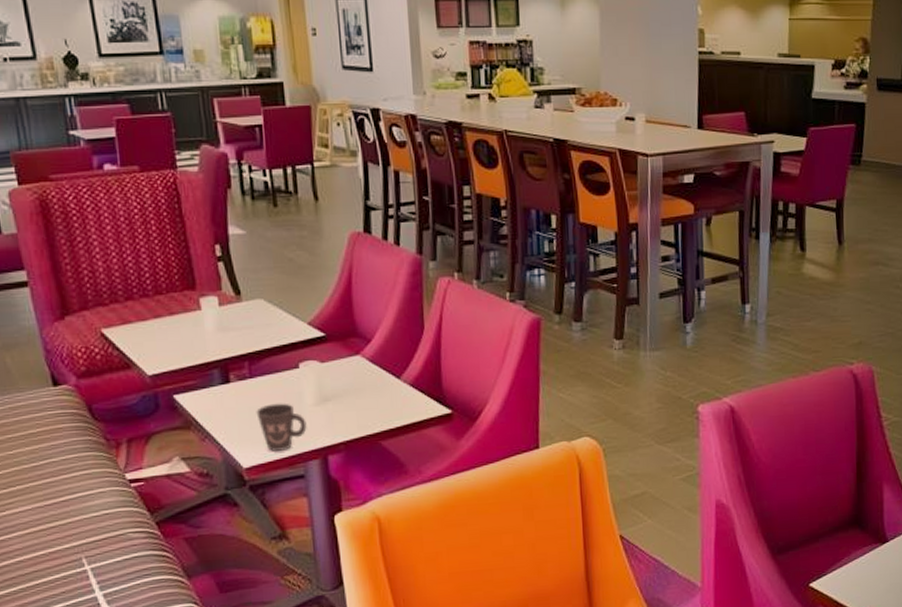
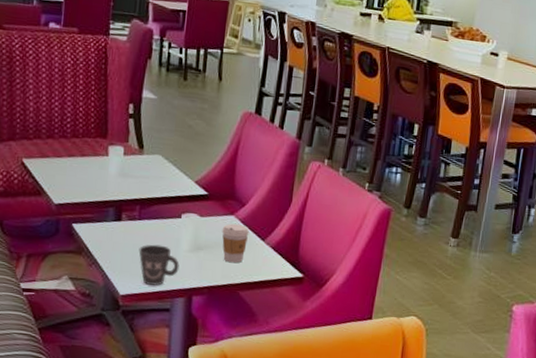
coffee cup: none [349,364,381,411] -> present [222,223,250,263]

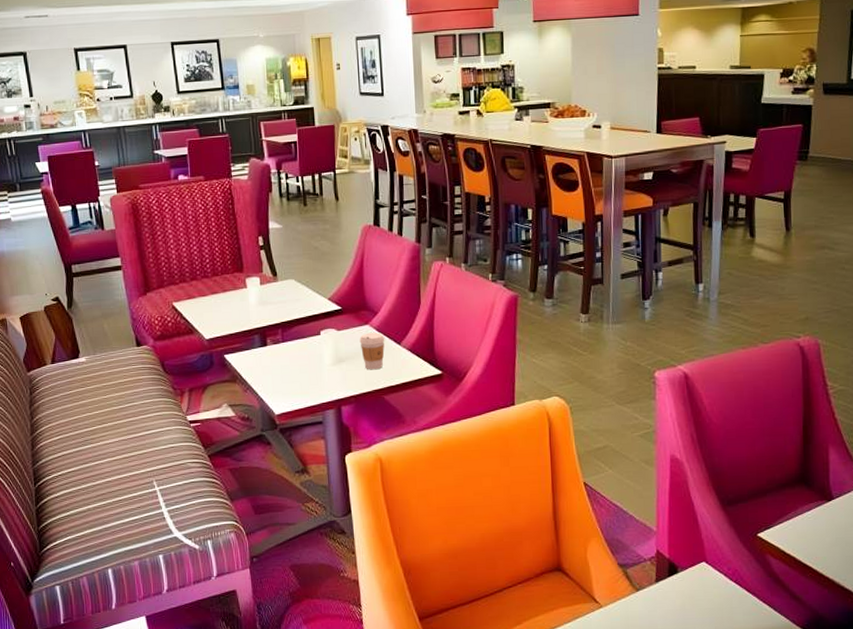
mug: present [138,244,180,286] -> none [286,363,325,402]

